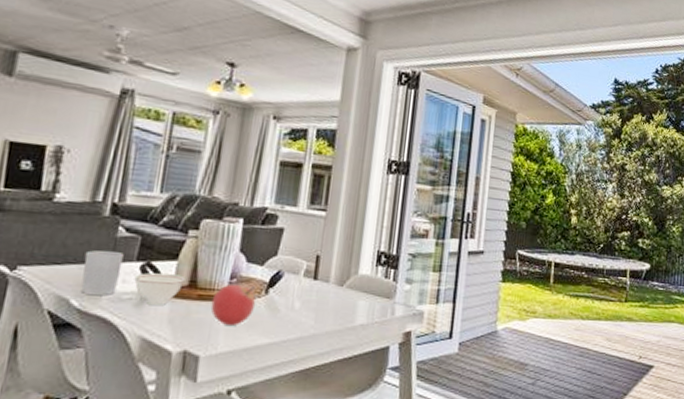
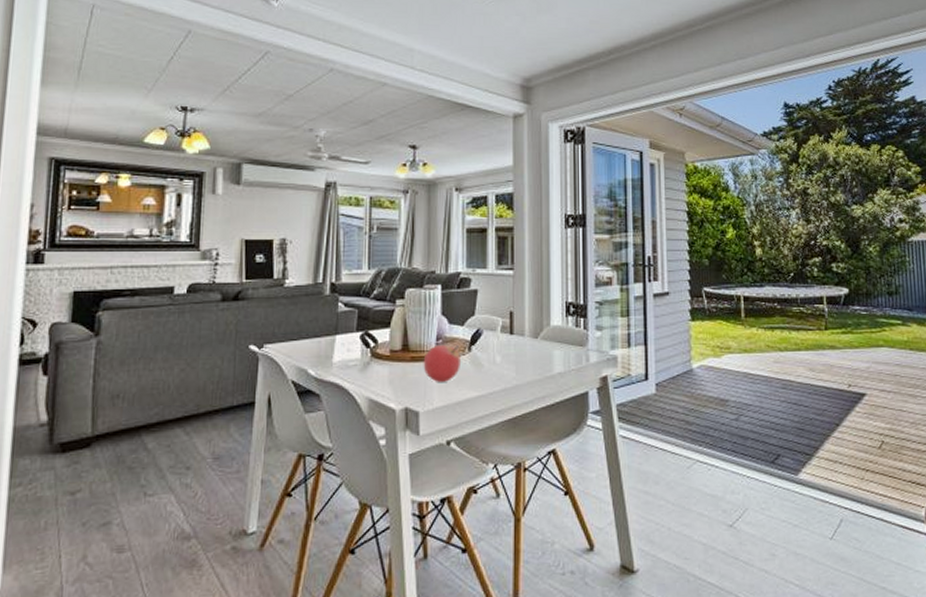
candle holder: present [81,250,124,297] -> none [314,324,345,365]
bowl: present [134,273,186,307] -> none [356,341,399,370]

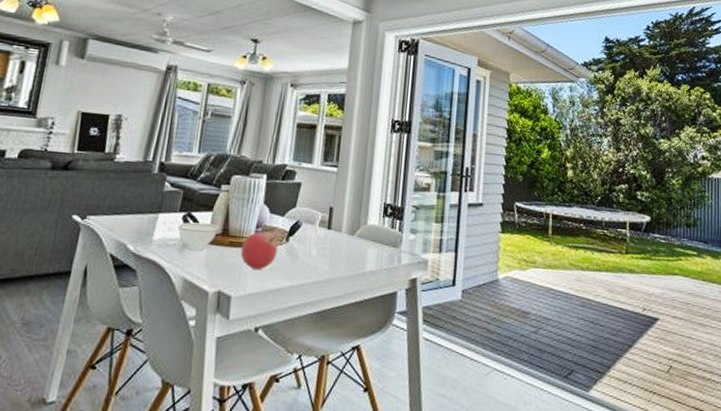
bowl: none [356,341,399,370] -> present [177,222,219,252]

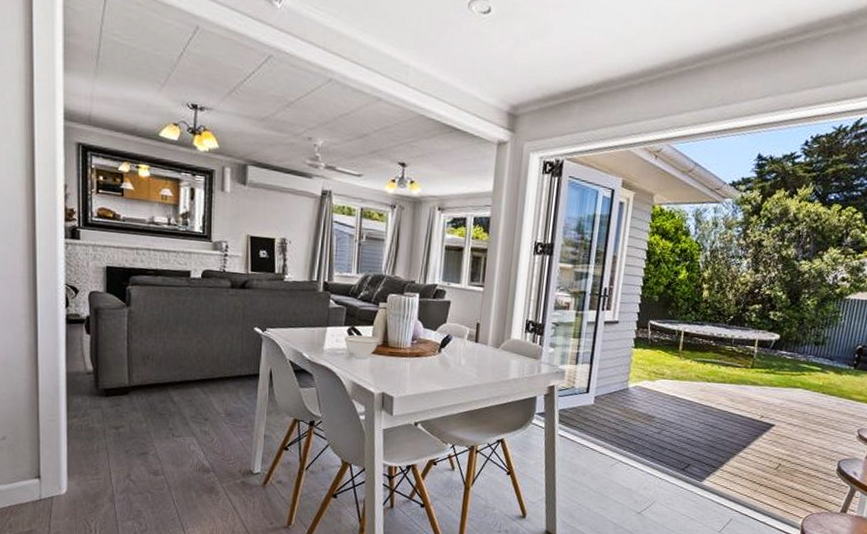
fruit: present [240,232,278,270] -> none [399,344,431,376]

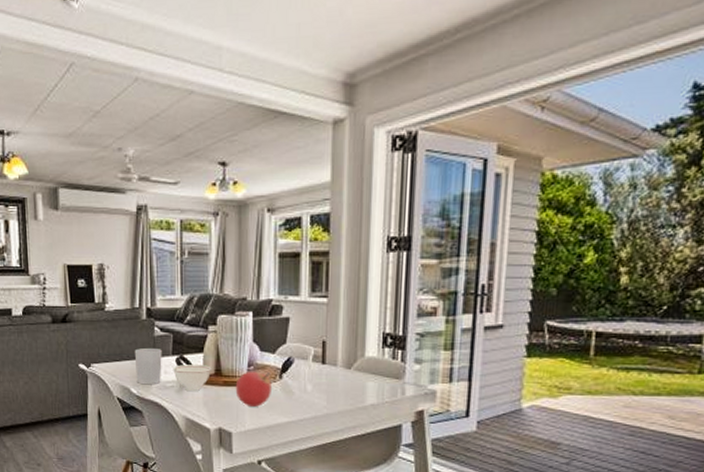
candle holder: none [309,317,335,351] -> present [134,347,162,385]
fruit: none [399,344,431,376] -> present [235,371,271,407]

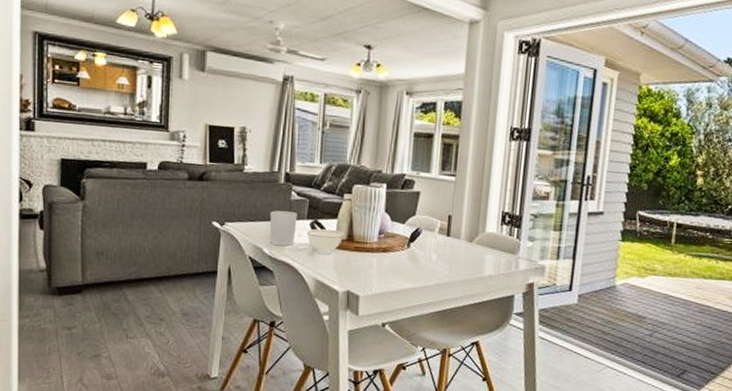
fruit: present [235,371,271,407] -> none [365,238,400,273]

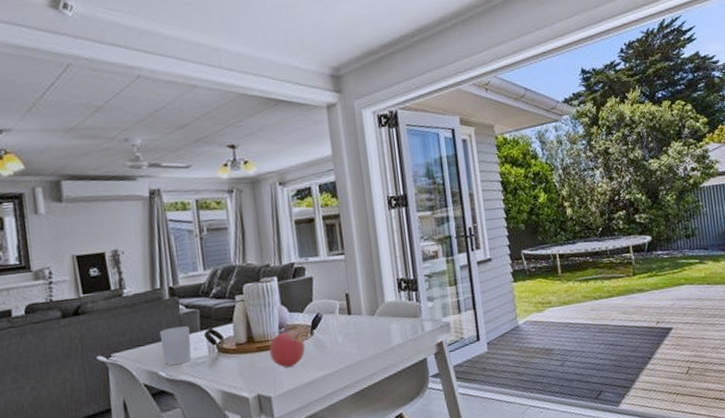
bowl: present [306,228,345,256] -> none [203,334,244,365]
fruit: none [365,238,400,273] -> present [269,331,305,368]

